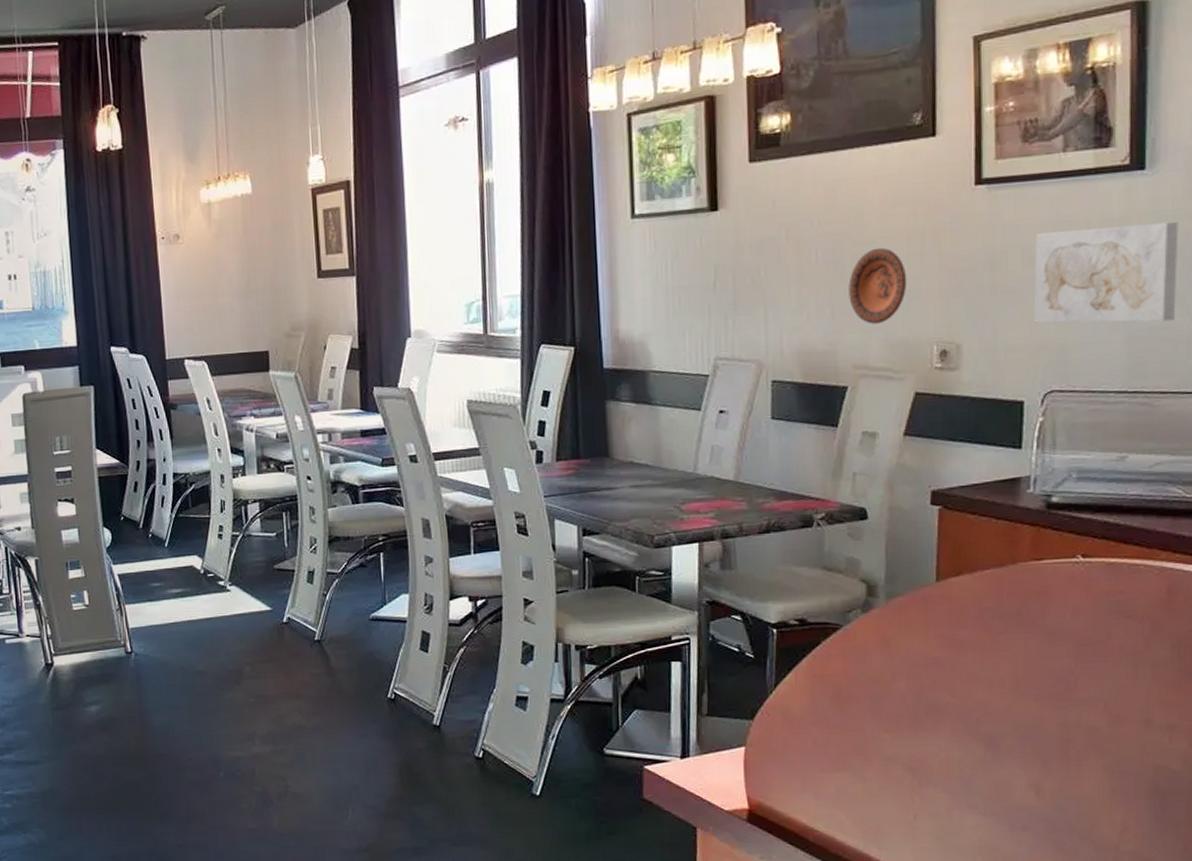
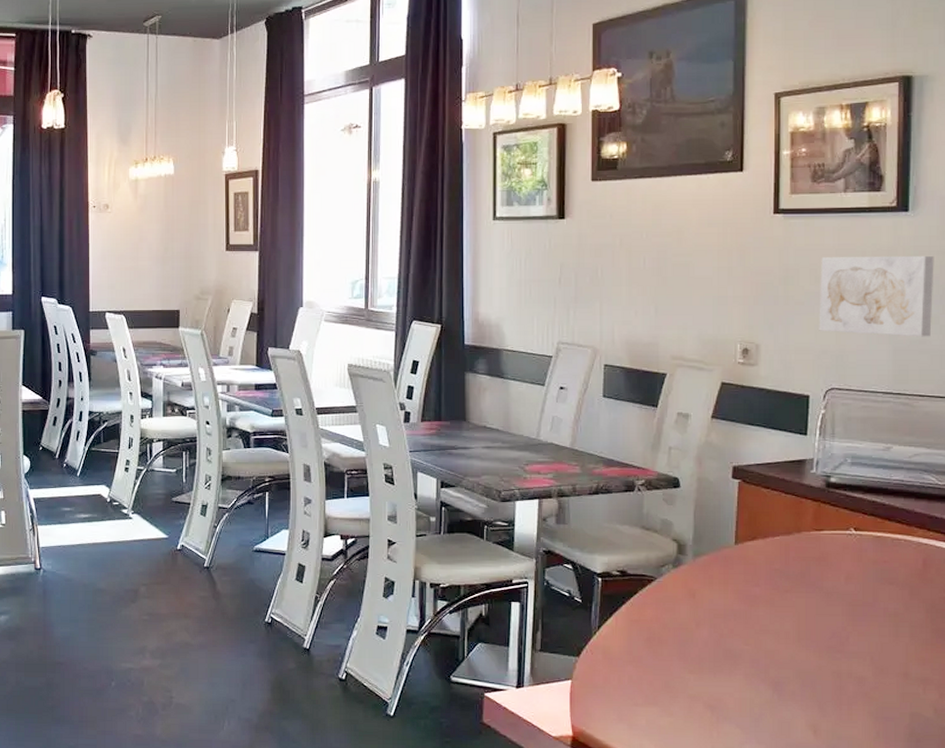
decorative plate: present [848,247,908,324] -> none [670,259,718,323]

